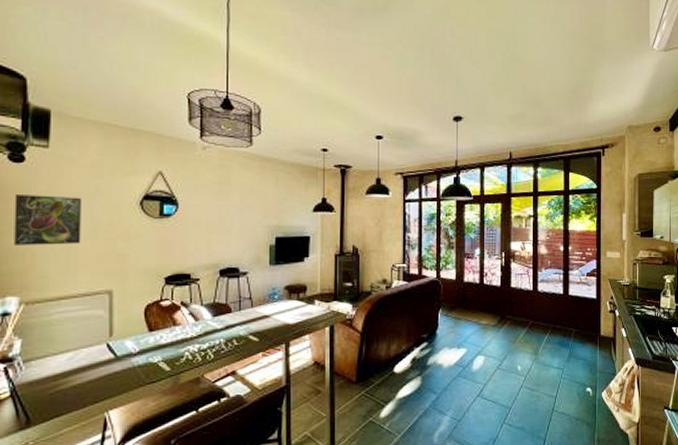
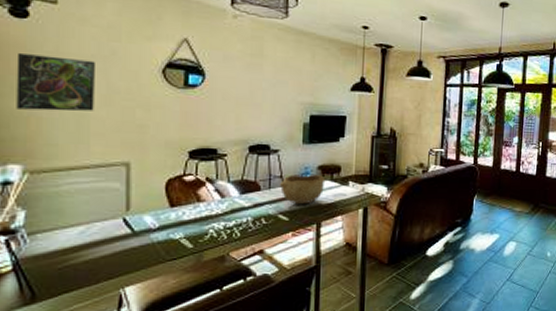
bowl: none [248,294,293,325] -> present [279,174,326,205]

